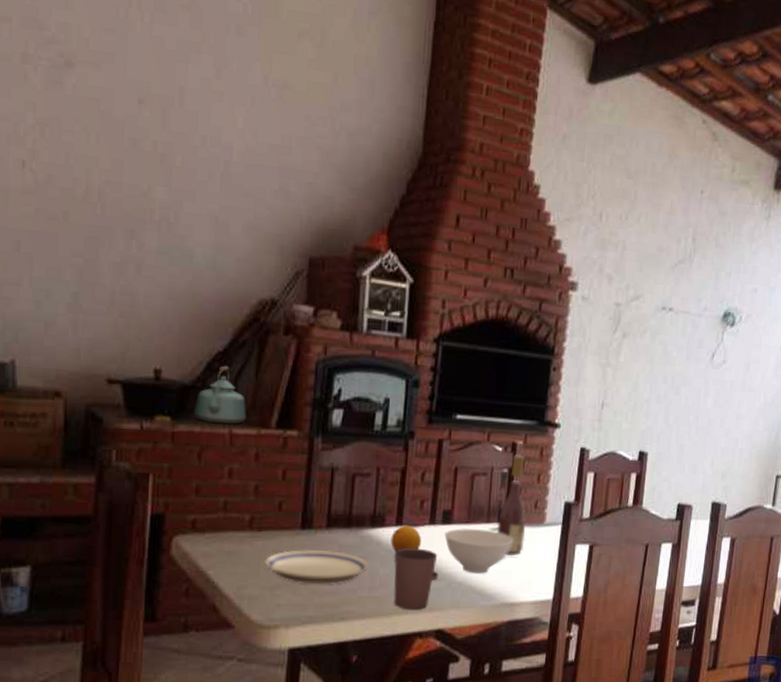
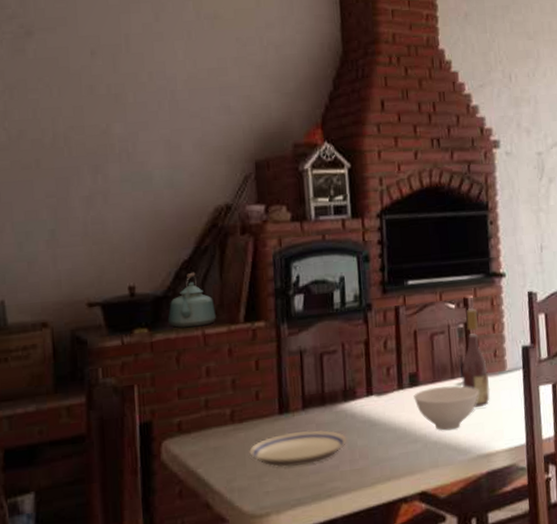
fruit: present [390,525,422,552] -> none [364,393,394,422]
cup: present [393,548,439,610] -> none [370,414,415,477]

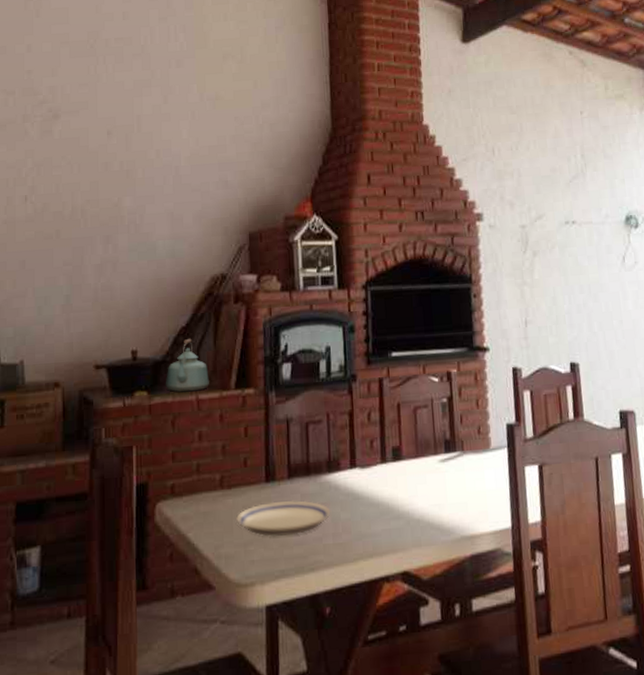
bowl: present [413,386,479,431] -> none [396,462,463,509]
wine bottle: present [461,308,490,407] -> none [444,382,474,486]

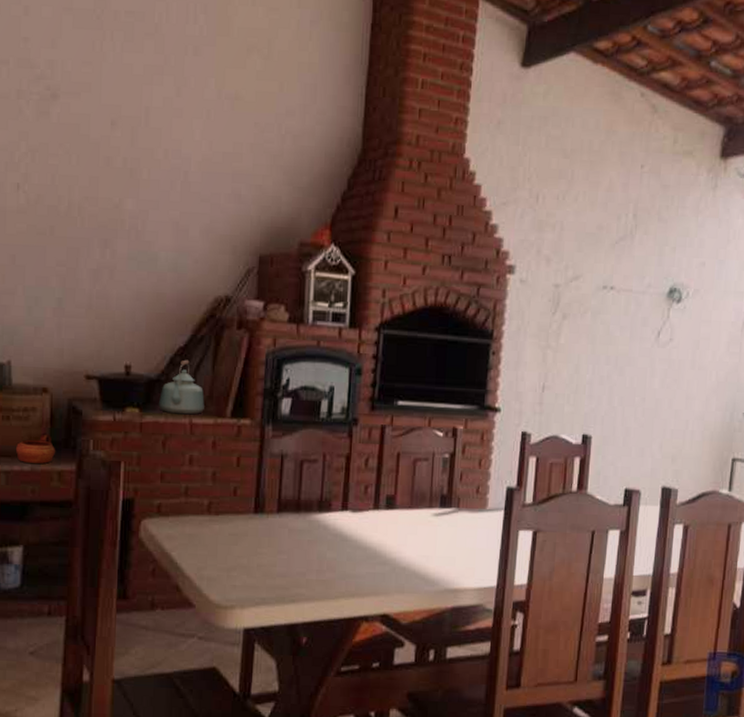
ceramic pot: none [30,427,69,460] -> present [15,434,55,465]
plate: present [236,500,331,537] -> none [222,532,317,566]

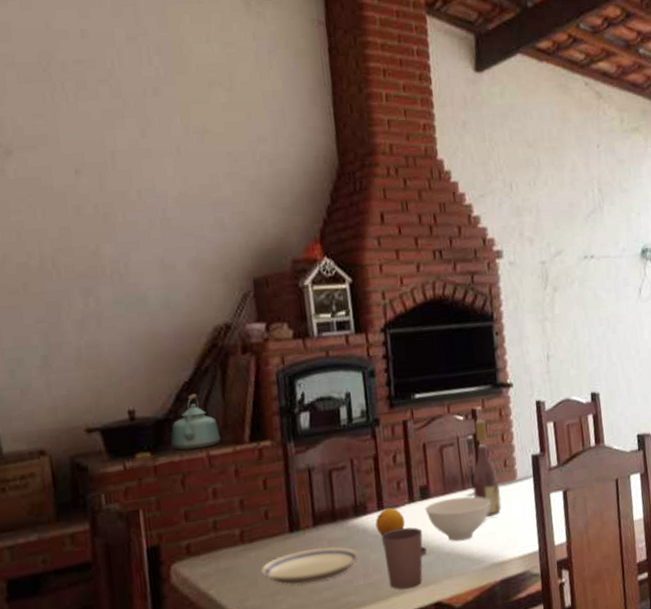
ceramic pot: present [15,434,55,465] -> none [16,497,64,534]
plate: none [222,532,317,566] -> present [261,546,360,585]
fruit: none [337,510,367,536] -> present [375,507,406,536]
cup: none [340,532,384,594] -> present [382,527,428,589]
bowl: none [388,514,455,559] -> present [425,496,490,542]
wine bottle: none [439,439,468,541] -> present [471,419,502,517]

